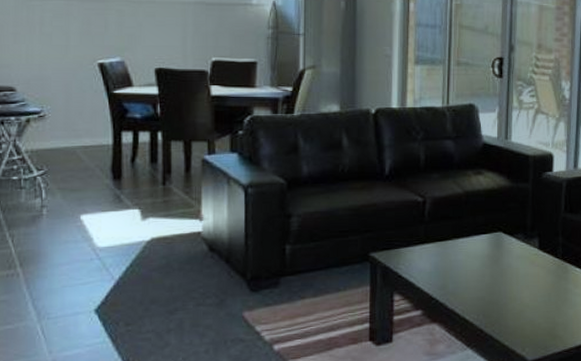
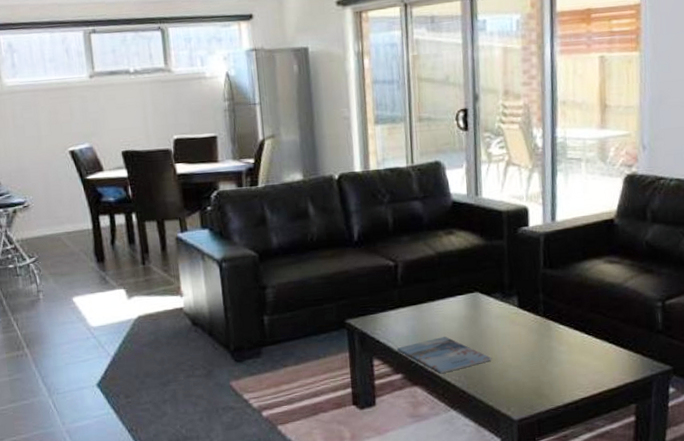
magazine: none [418,274,511,312] -> present [396,336,492,374]

